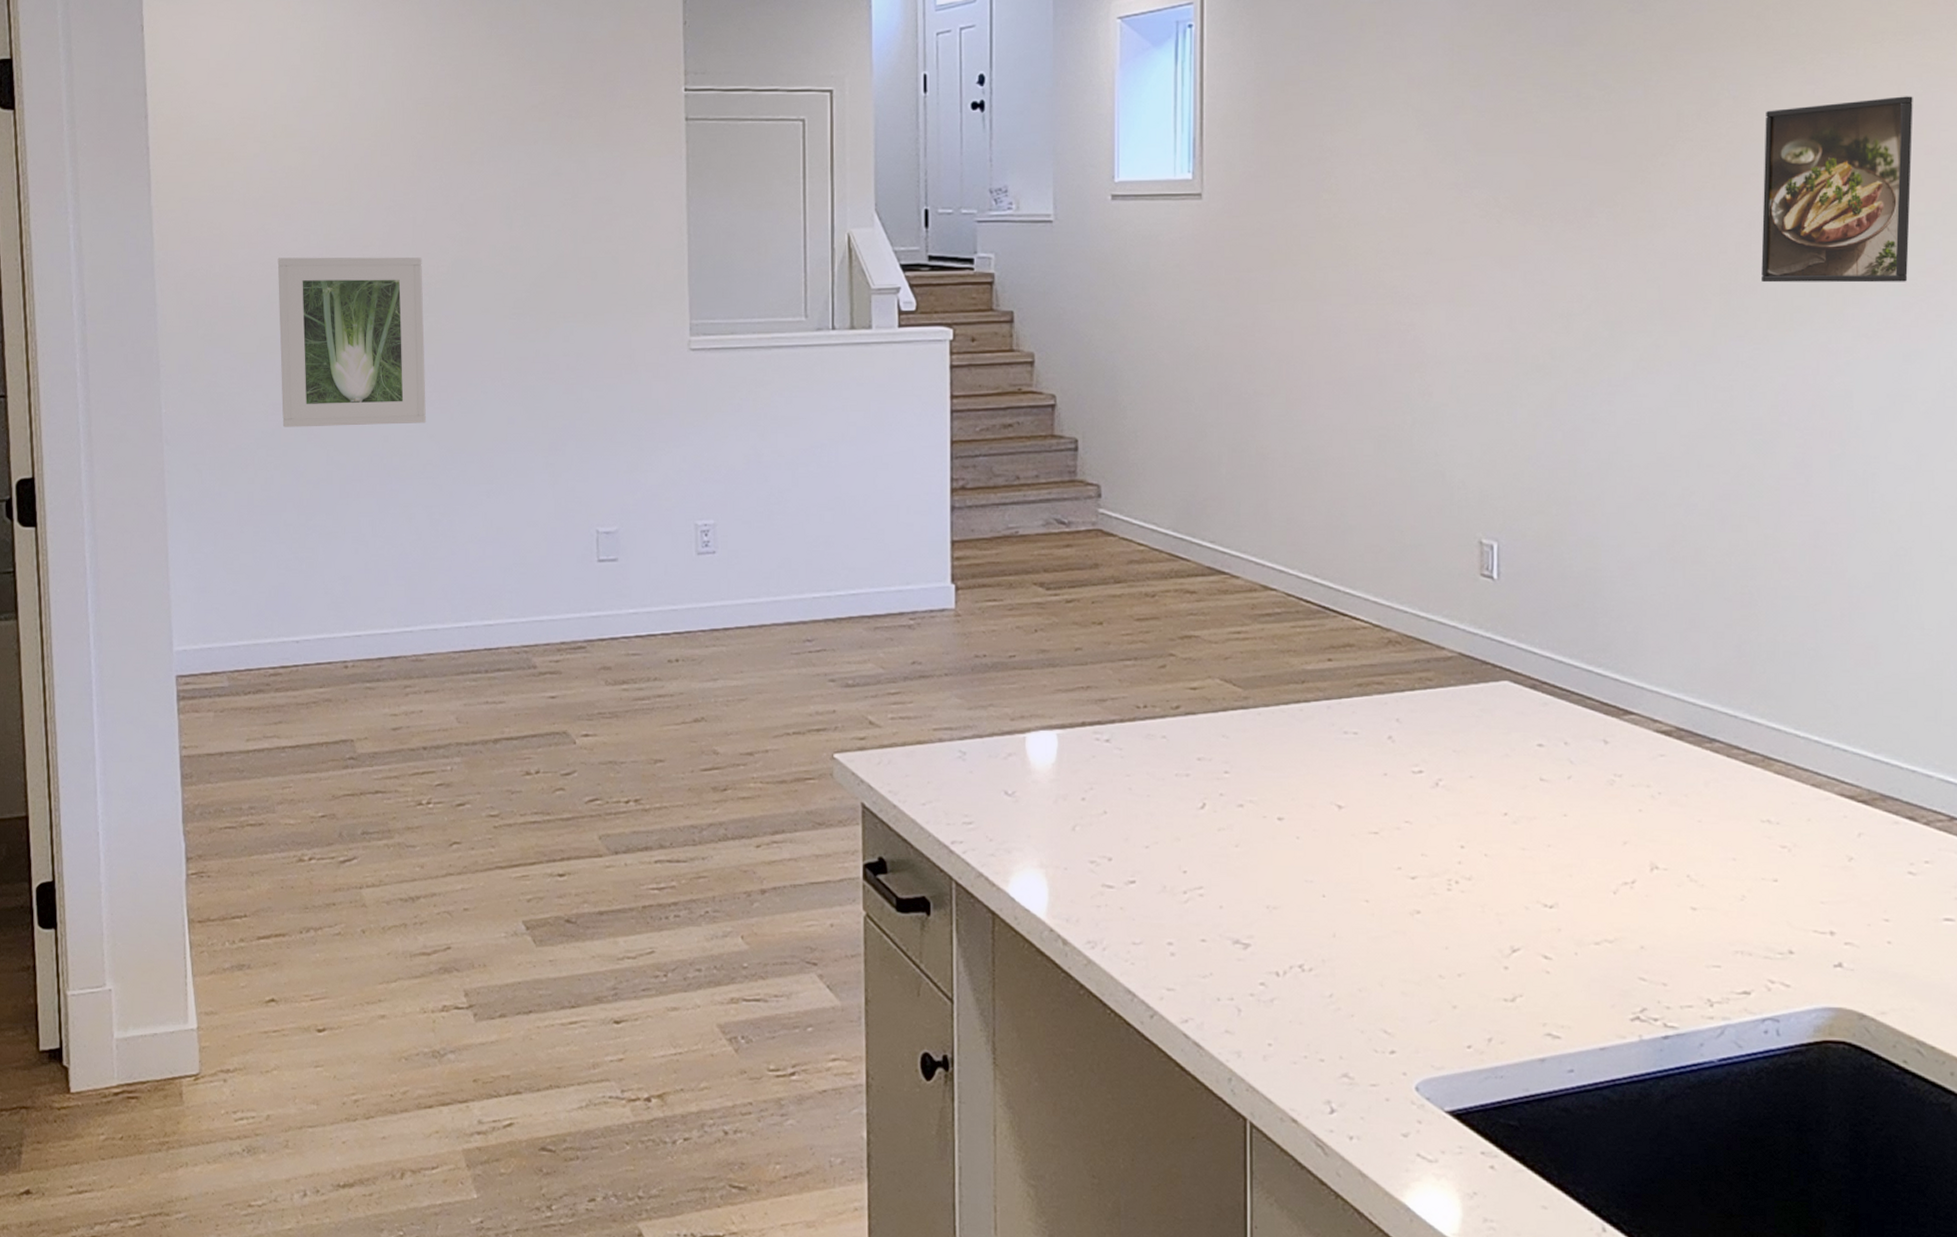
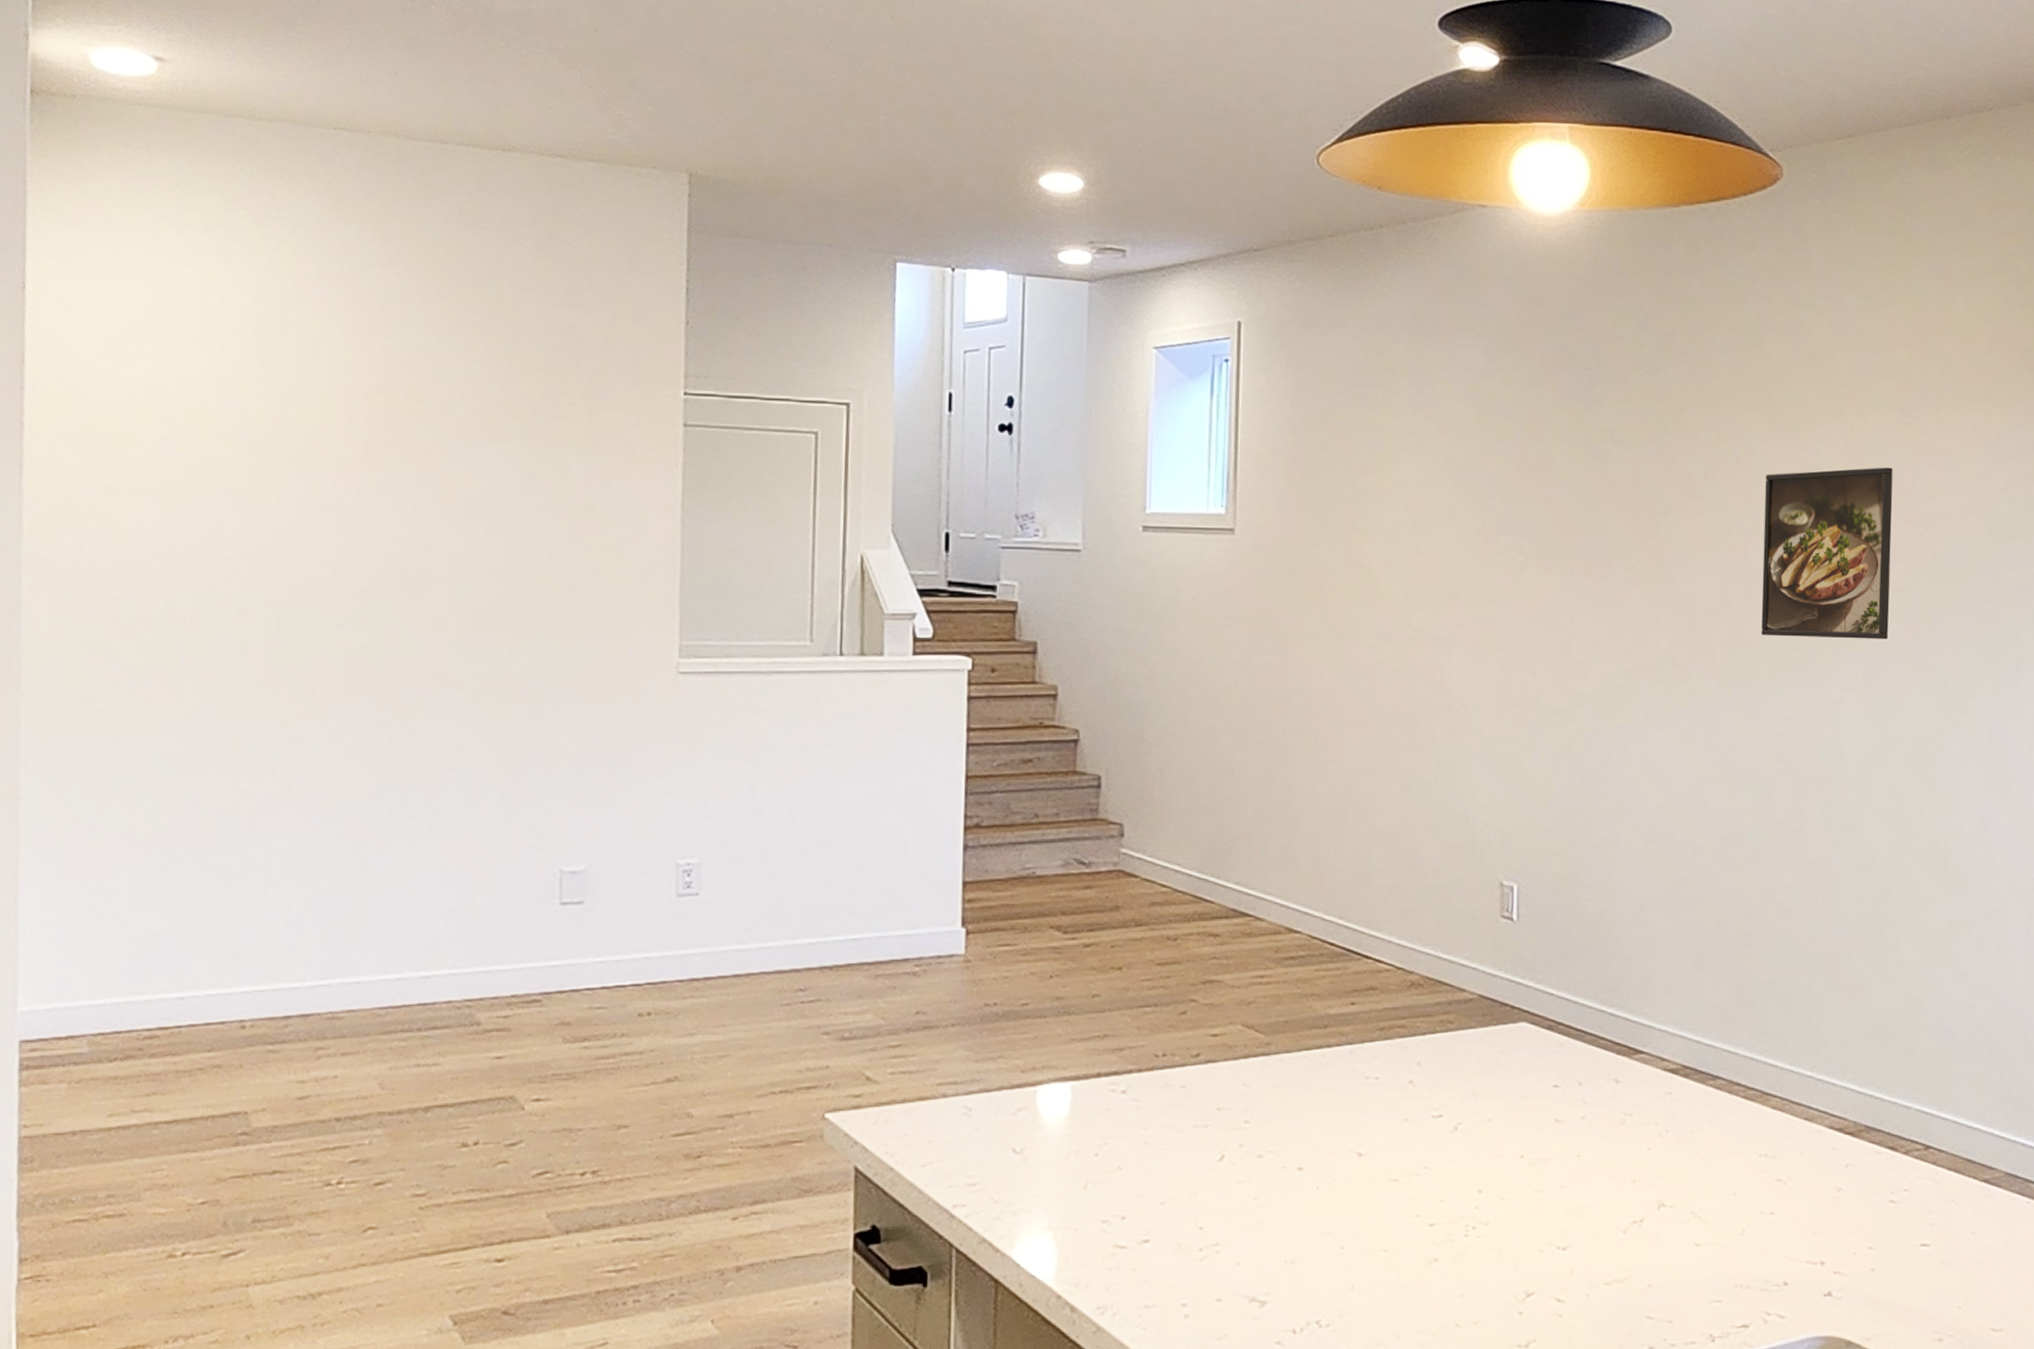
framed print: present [277,257,427,427] -> none [177,556,364,750]

